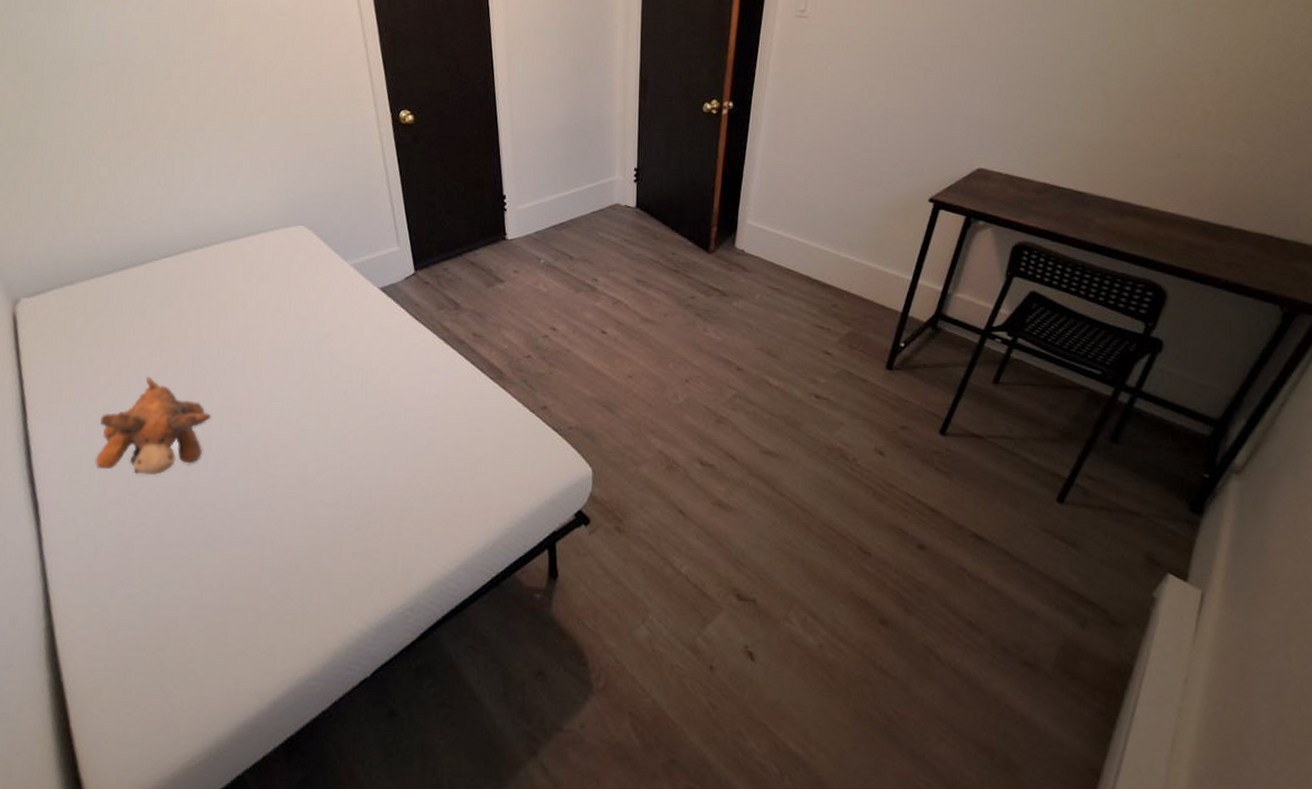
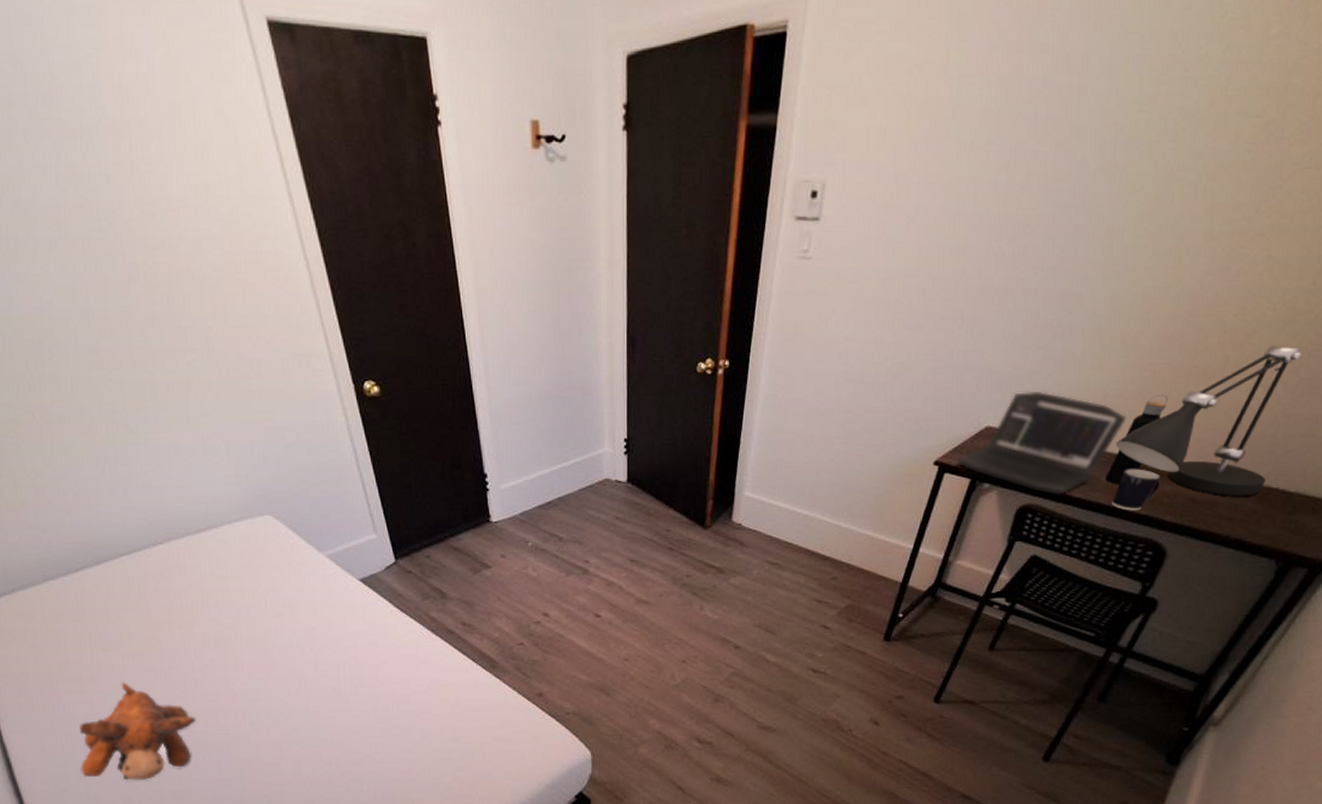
laptop: none [951,137,1114,235] -> present [957,391,1127,496]
water bottle: none [1098,144,1154,227] -> present [1105,394,1168,485]
desk lamp: none [1105,103,1281,243] -> present [1115,345,1303,497]
mug: none [1107,212,1154,252] -> present [1112,469,1161,511]

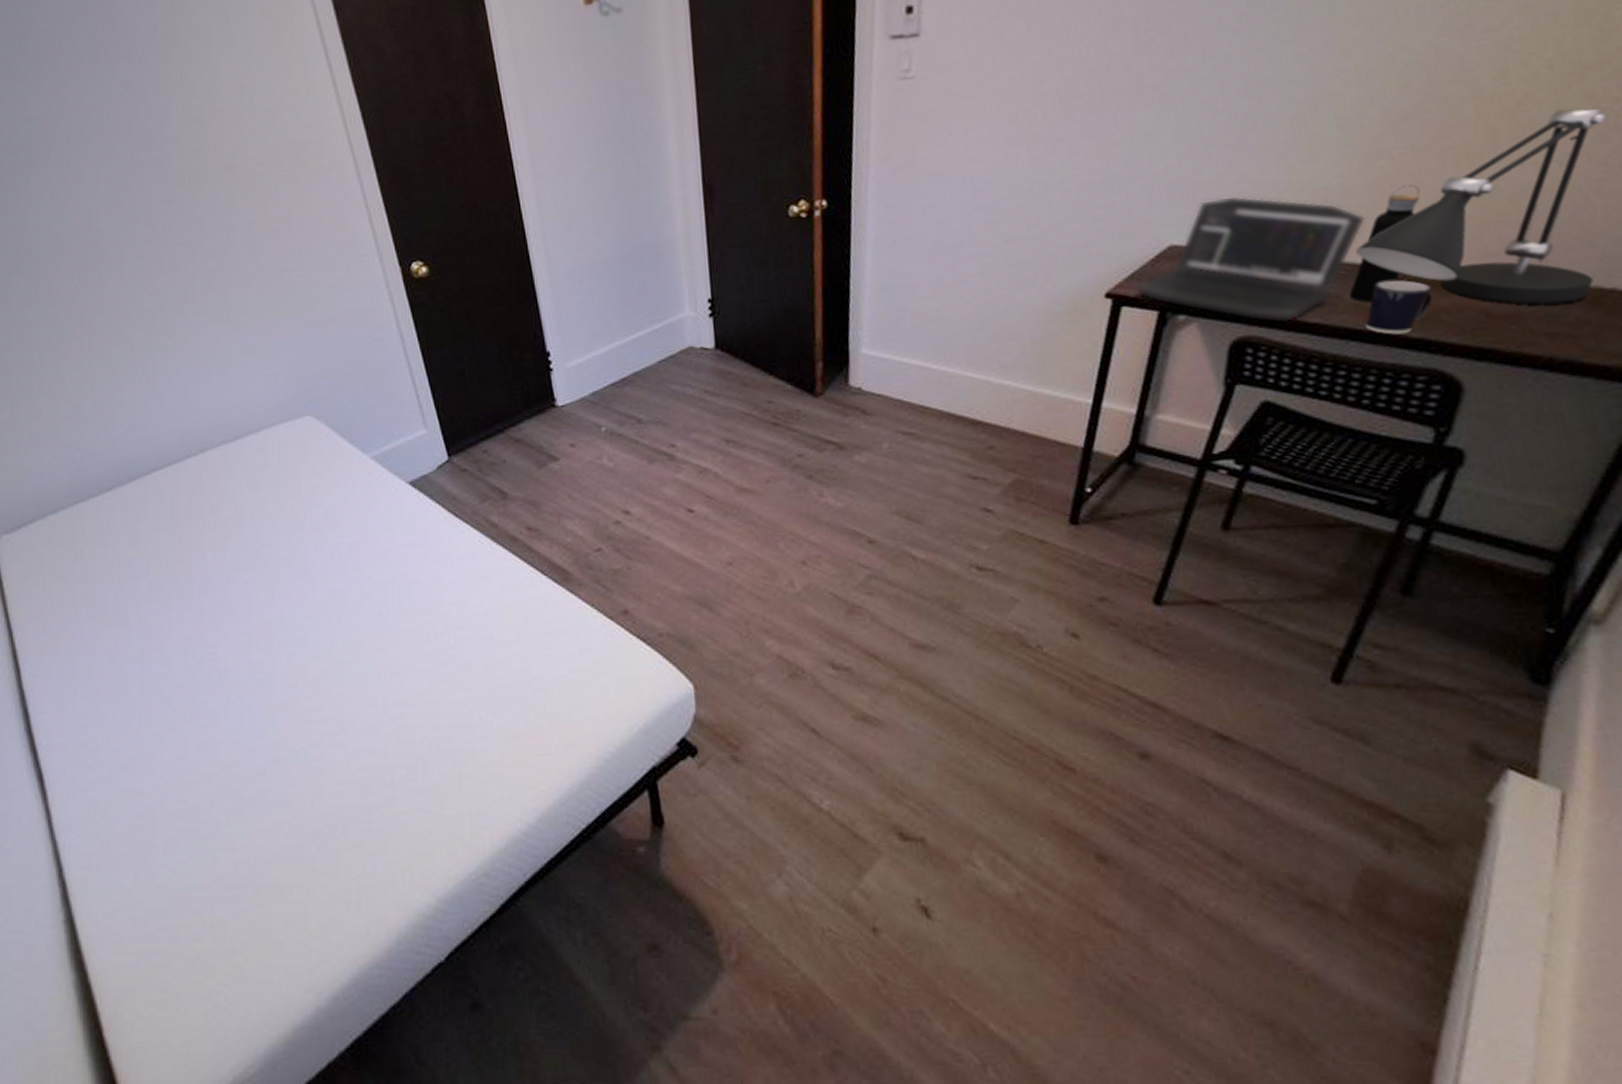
stuffed animal: present [79,682,197,781] -> none [100,614,227,732]

